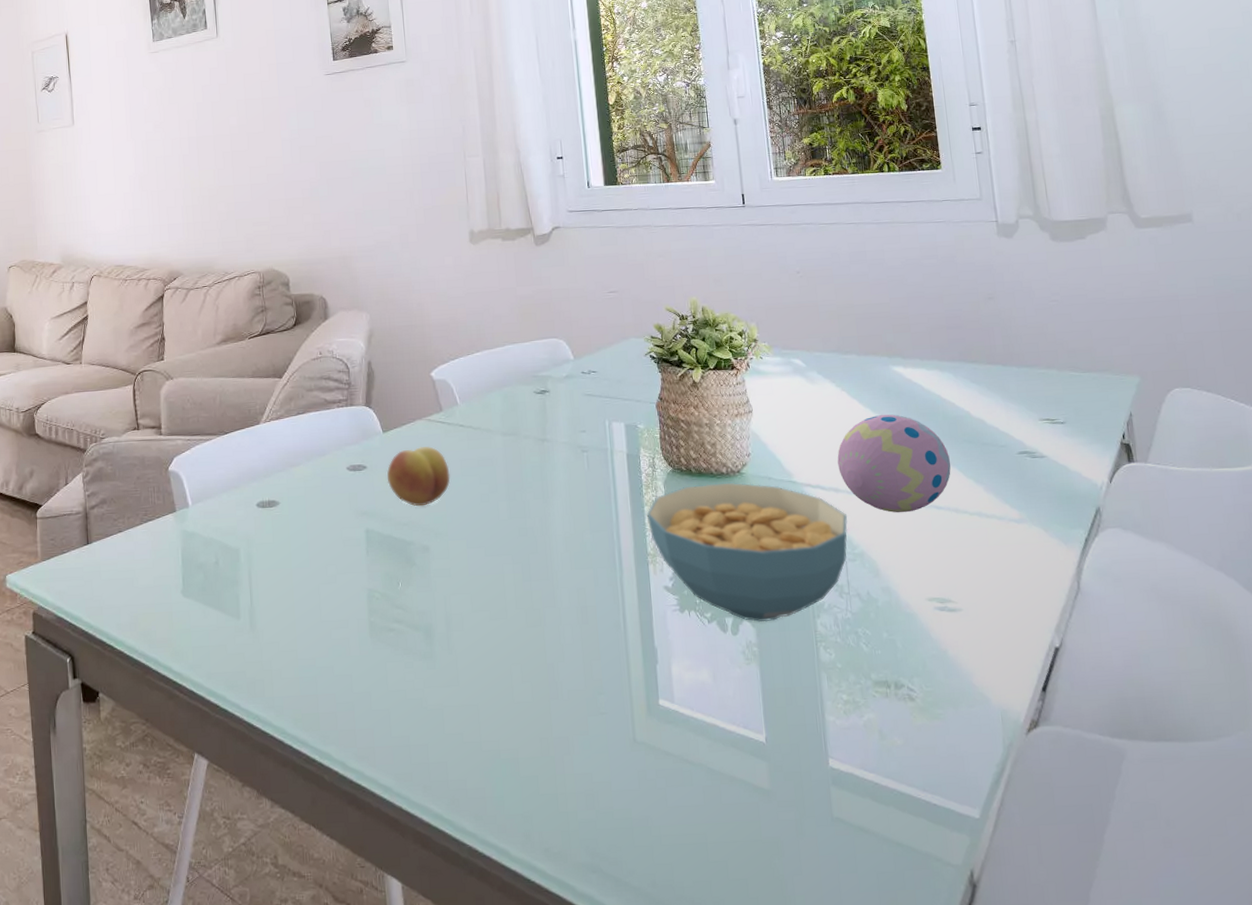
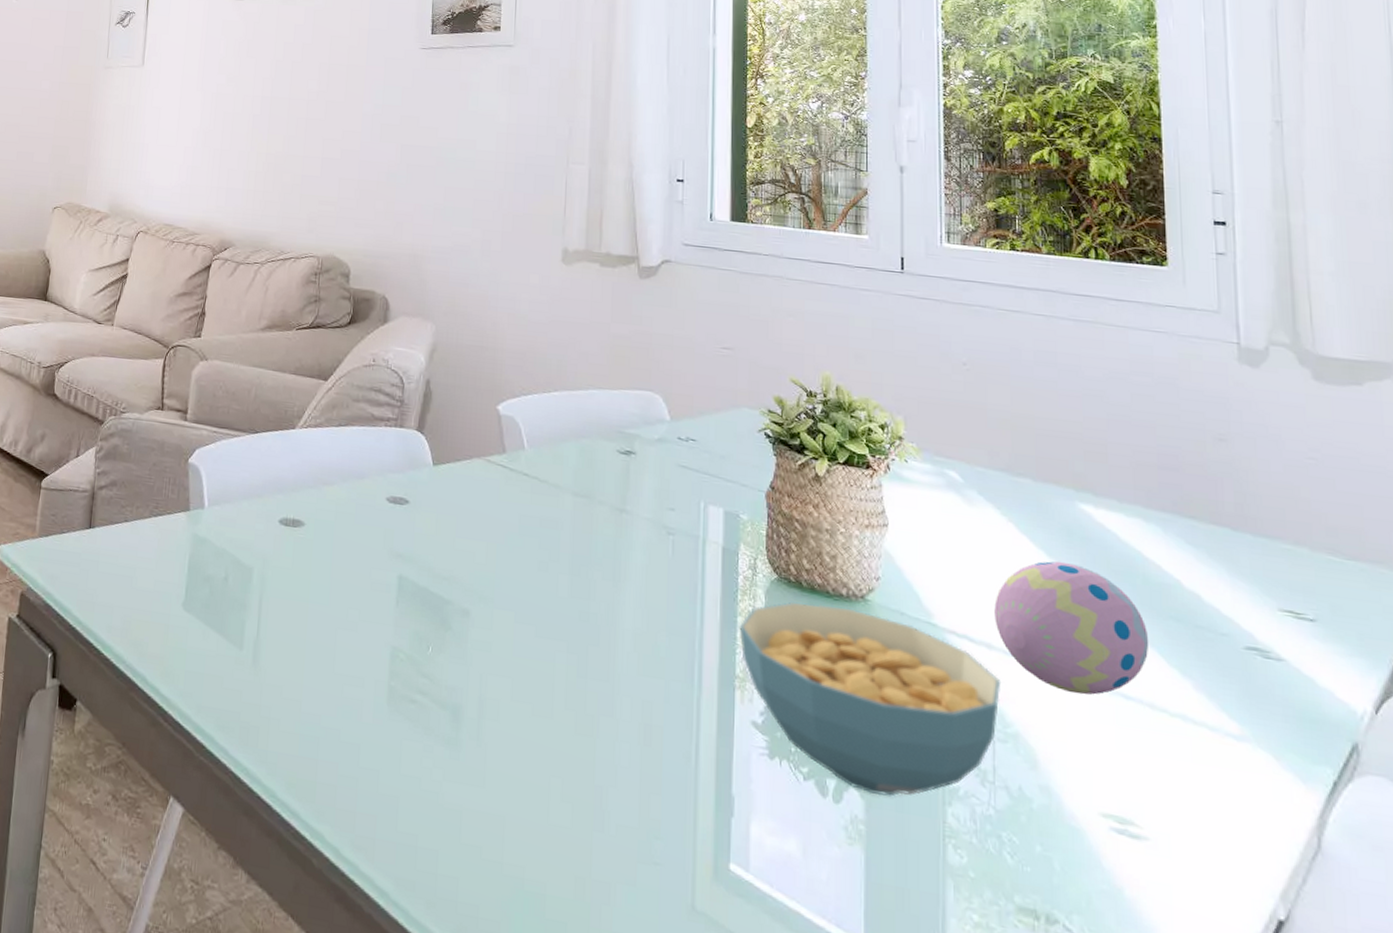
fruit: present [387,446,450,507] -> none [430,490,505,561]

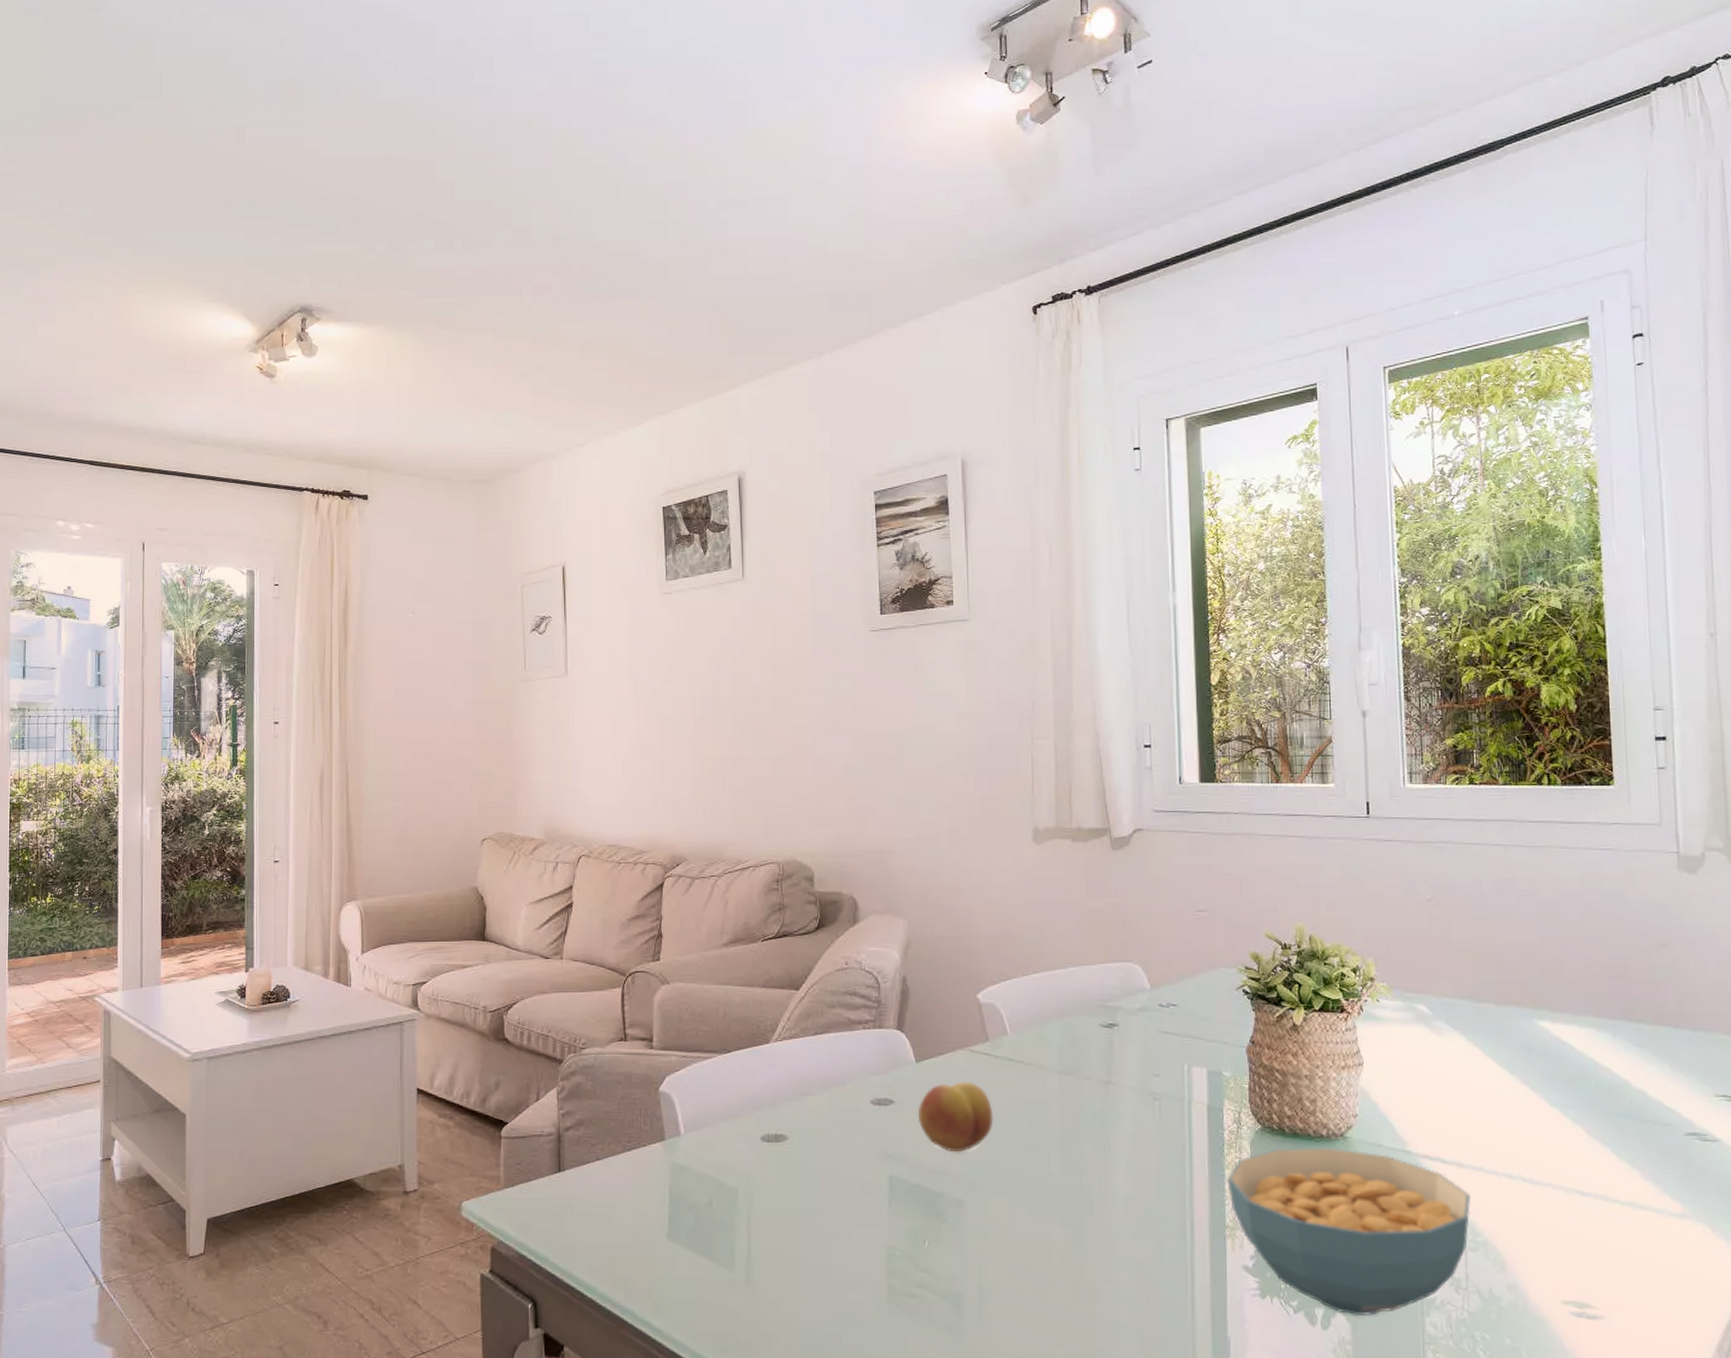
fruit: none [430,490,505,561] -> present [917,1082,994,1152]
decorative egg: present [994,561,1149,695] -> none [1463,1077,1602,1197]

